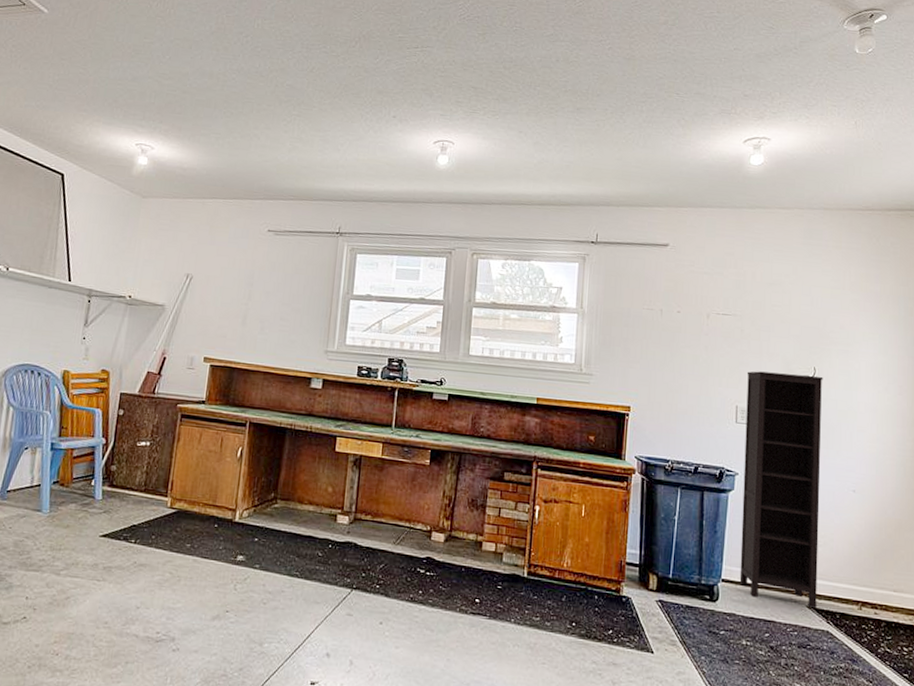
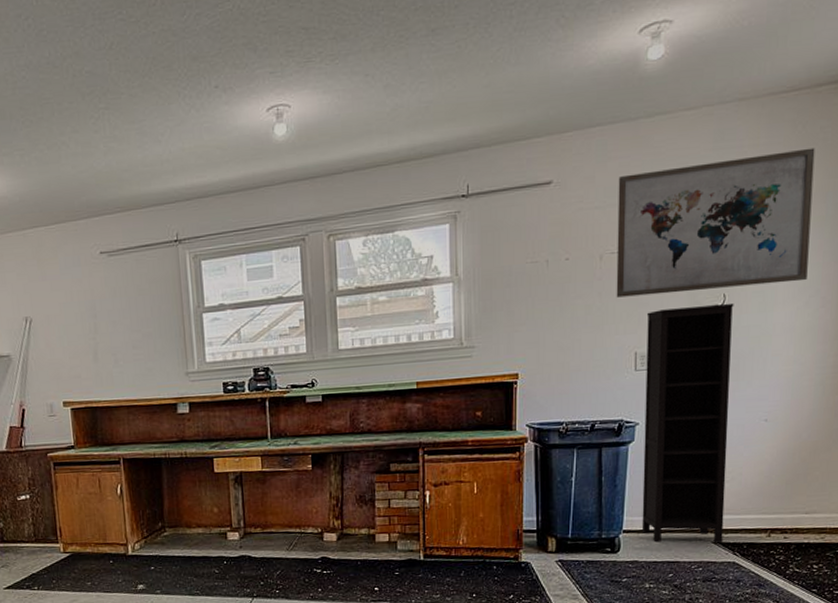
wall art: none [720,251,888,369] -> present [616,147,815,298]

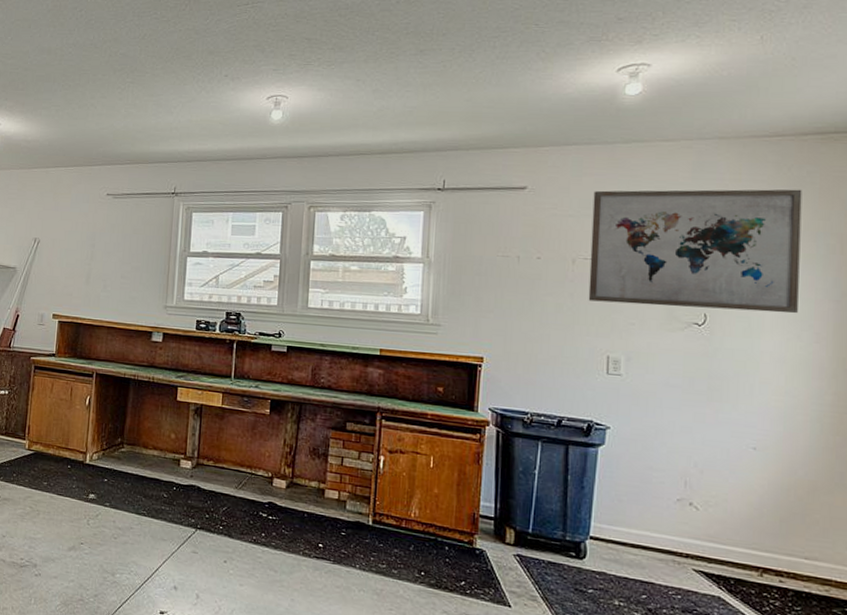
bookcase: present [641,303,734,544] -> none [611,319,716,573]

